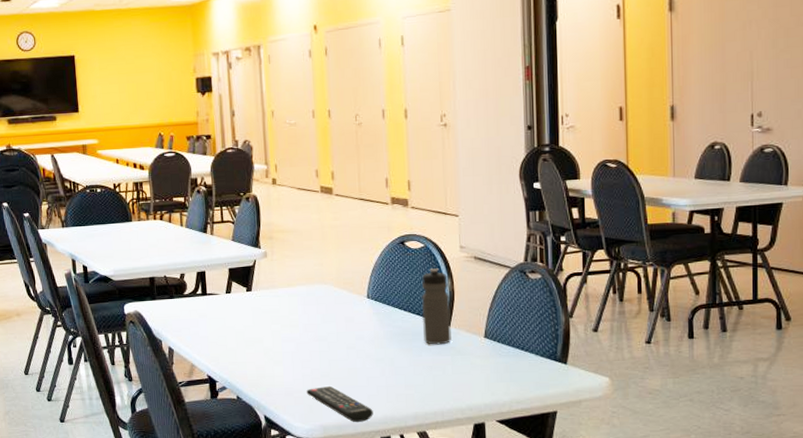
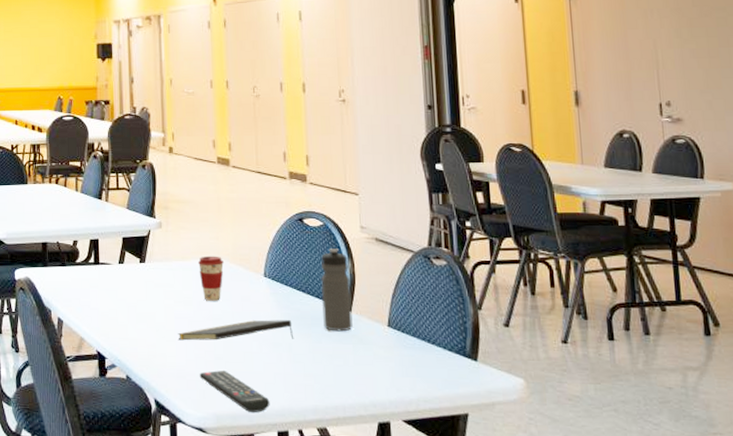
notepad: none [285,337,396,362] -> present [177,320,294,341]
coffee cup: none [303,281,328,324] -> present [198,255,224,301]

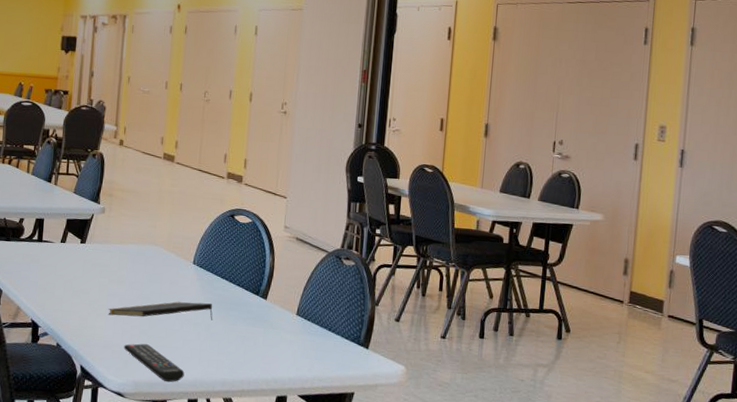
coffee cup: present [198,255,224,301] -> none [134,241,158,283]
water bottle: present [320,248,353,332] -> none [240,243,270,317]

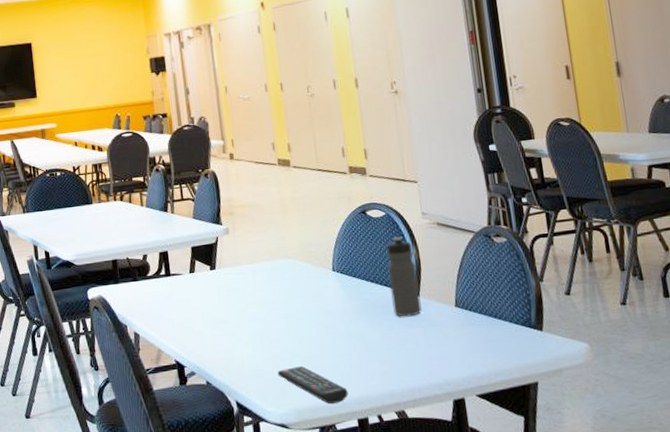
notepad: present [108,301,213,321] -> none [253,311,367,342]
water bottle: none [240,243,270,317] -> present [385,236,422,317]

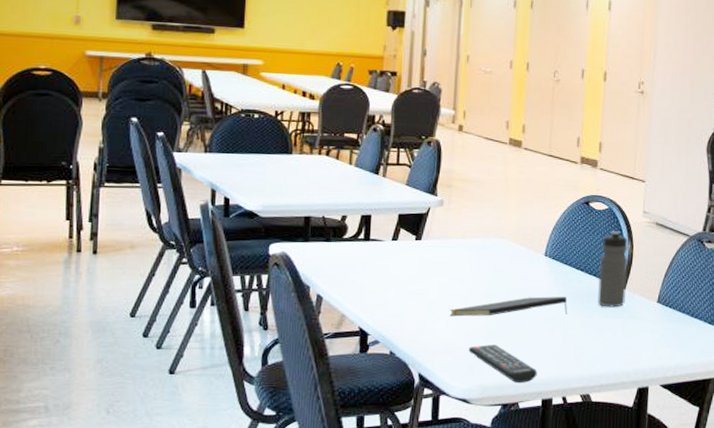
notepad: none [253,311,367,342] -> present [449,296,568,317]

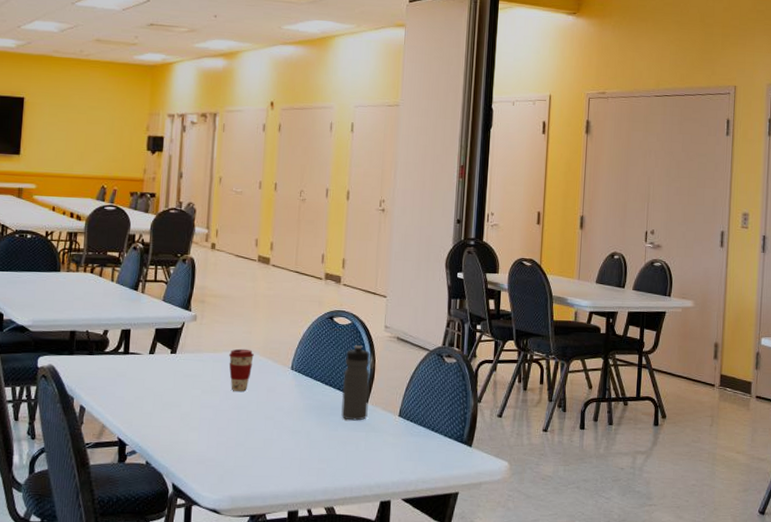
notepad: present [449,296,568,317] -> none [201,409,313,428]
remote control: present [468,343,537,384] -> none [219,455,284,495]
coffee cup: none [478,234,505,279] -> present [229,348,254,391]

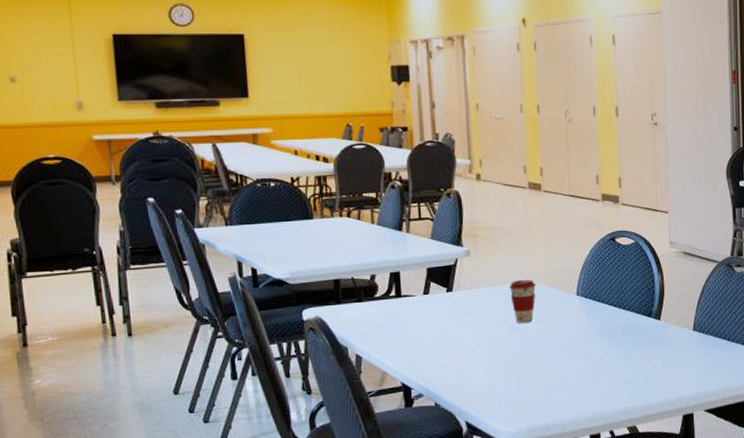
water bottle: present [341,345,370,421] -> none [631,264,661,340]

